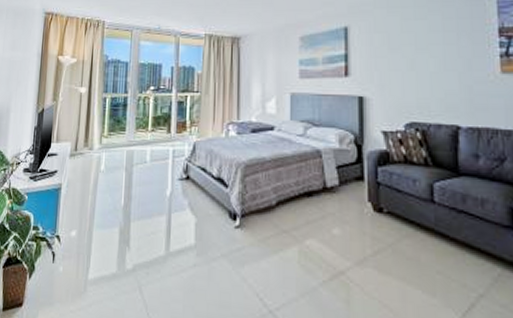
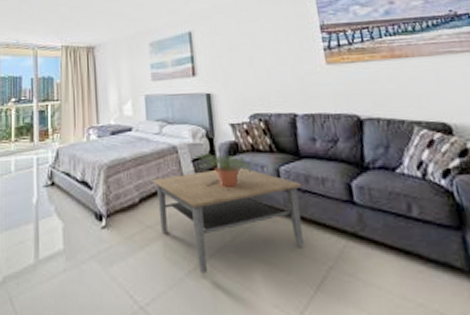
coffee table: none [291,178,458,286] -> present [152,166,304,274]
potted plant: none [340,158,410,199] -> present [195,151,258,187]

